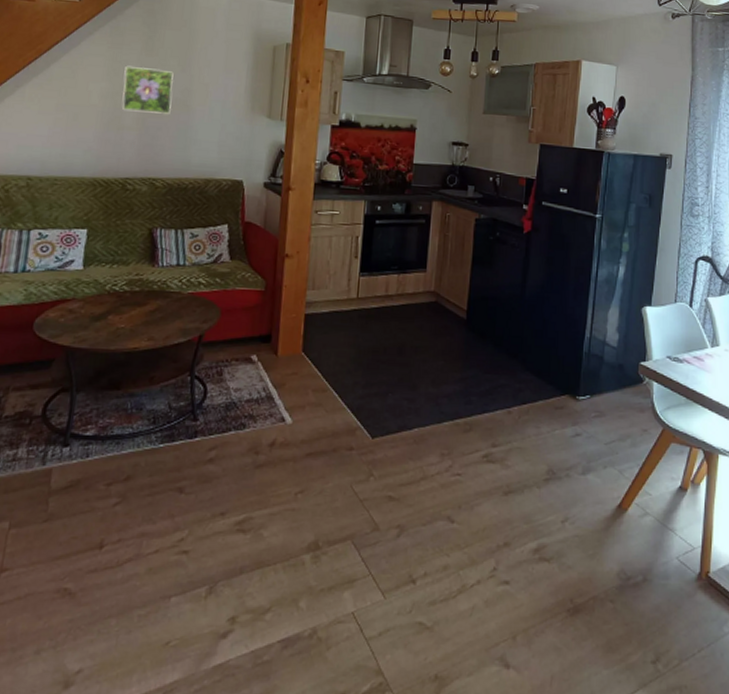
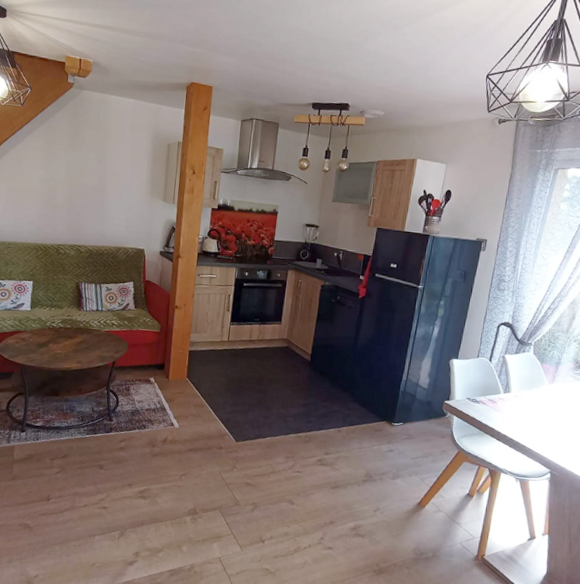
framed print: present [122,65,174,114] -> none [55,158,93,197]

